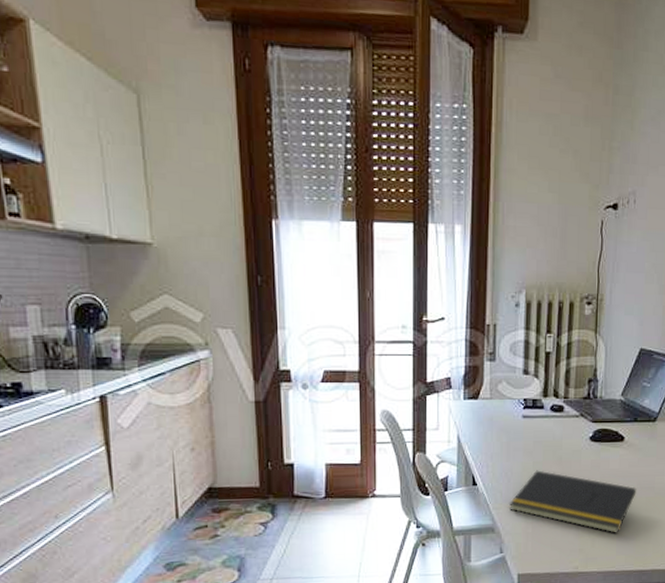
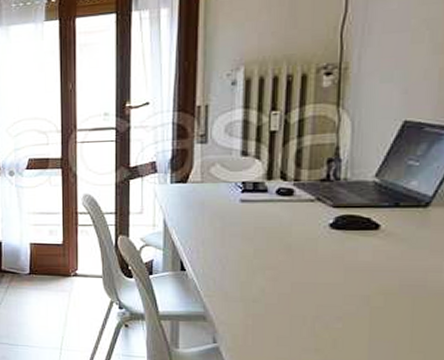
notepad: present [510,470,637,533] -> none [225,258,399,336]

